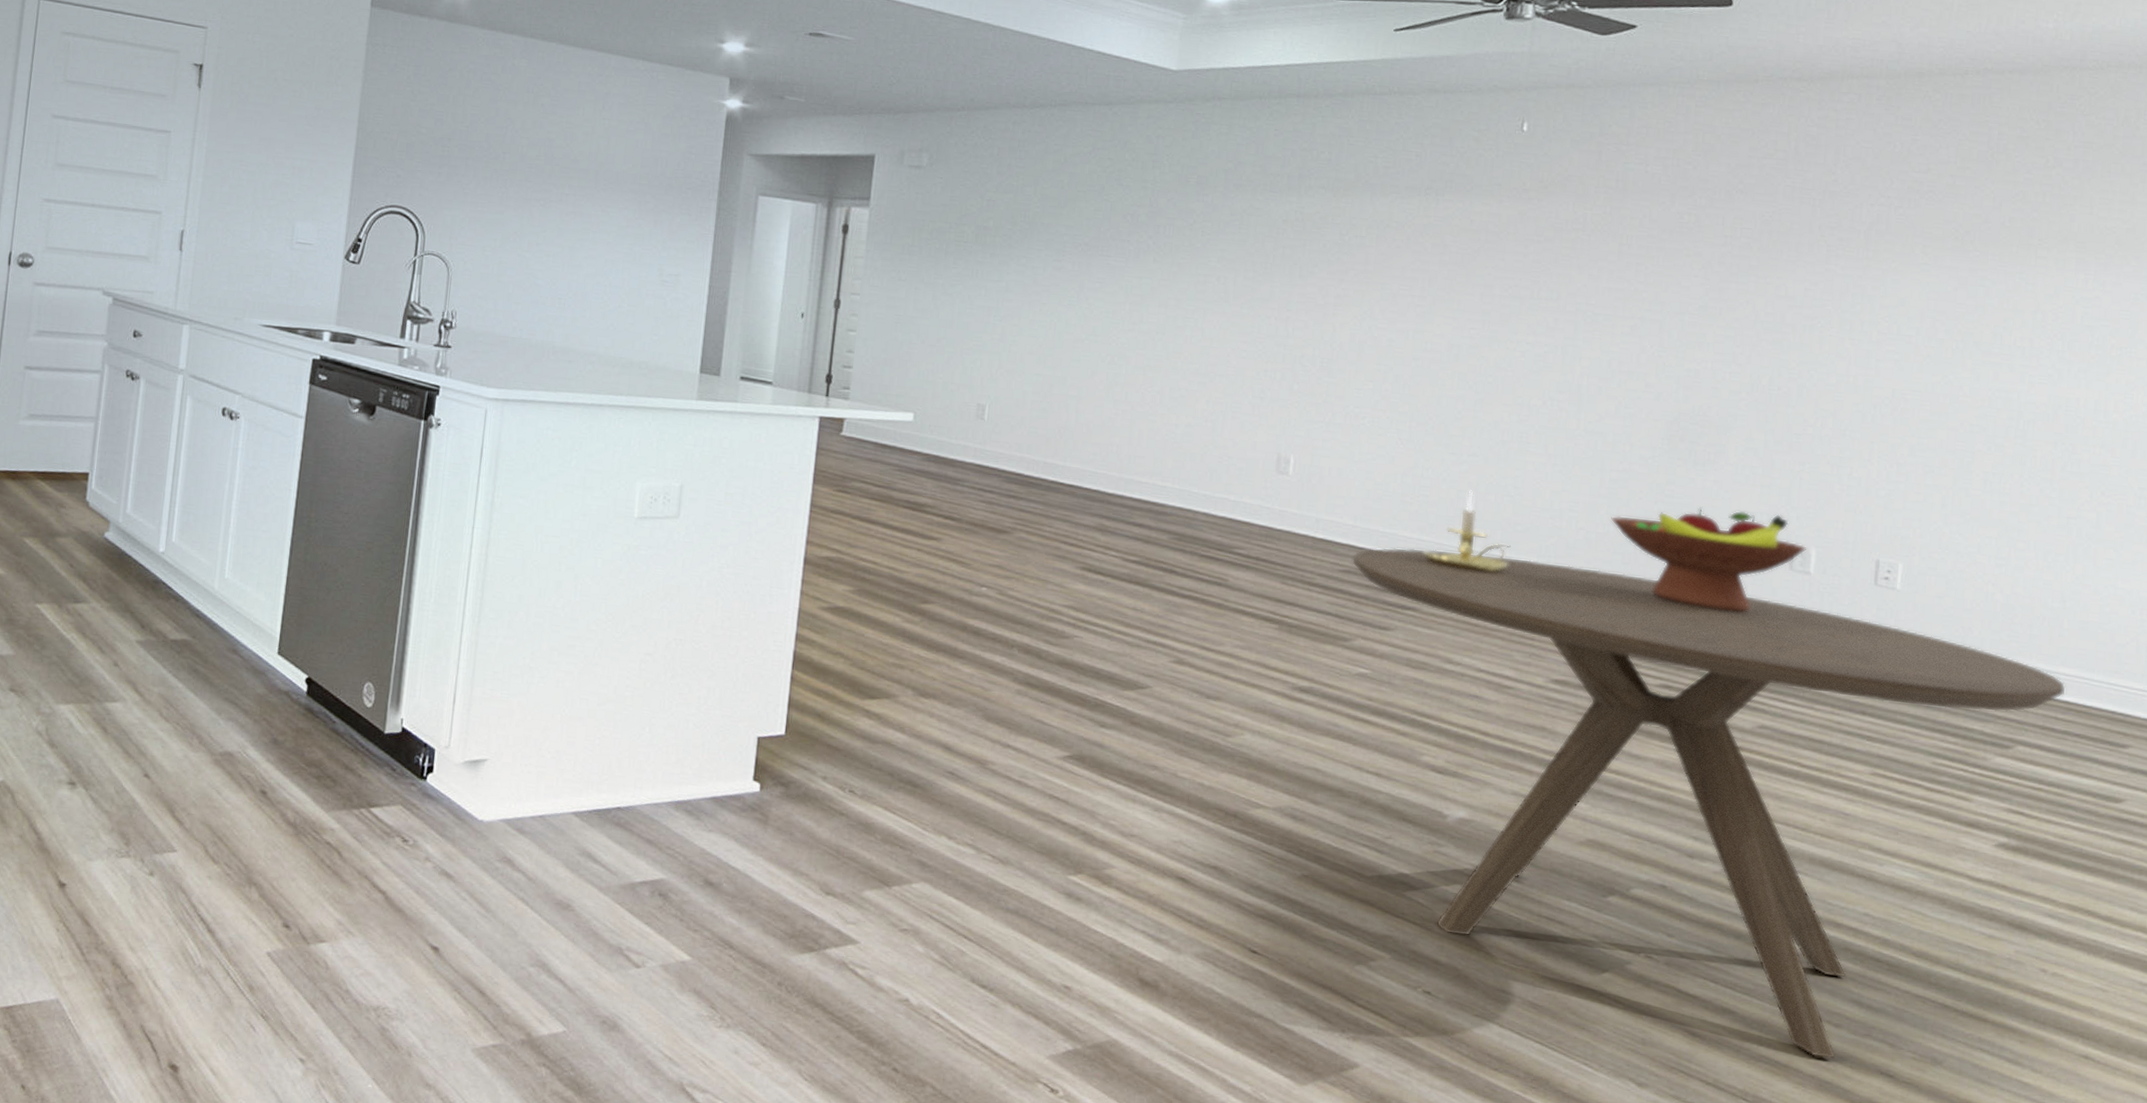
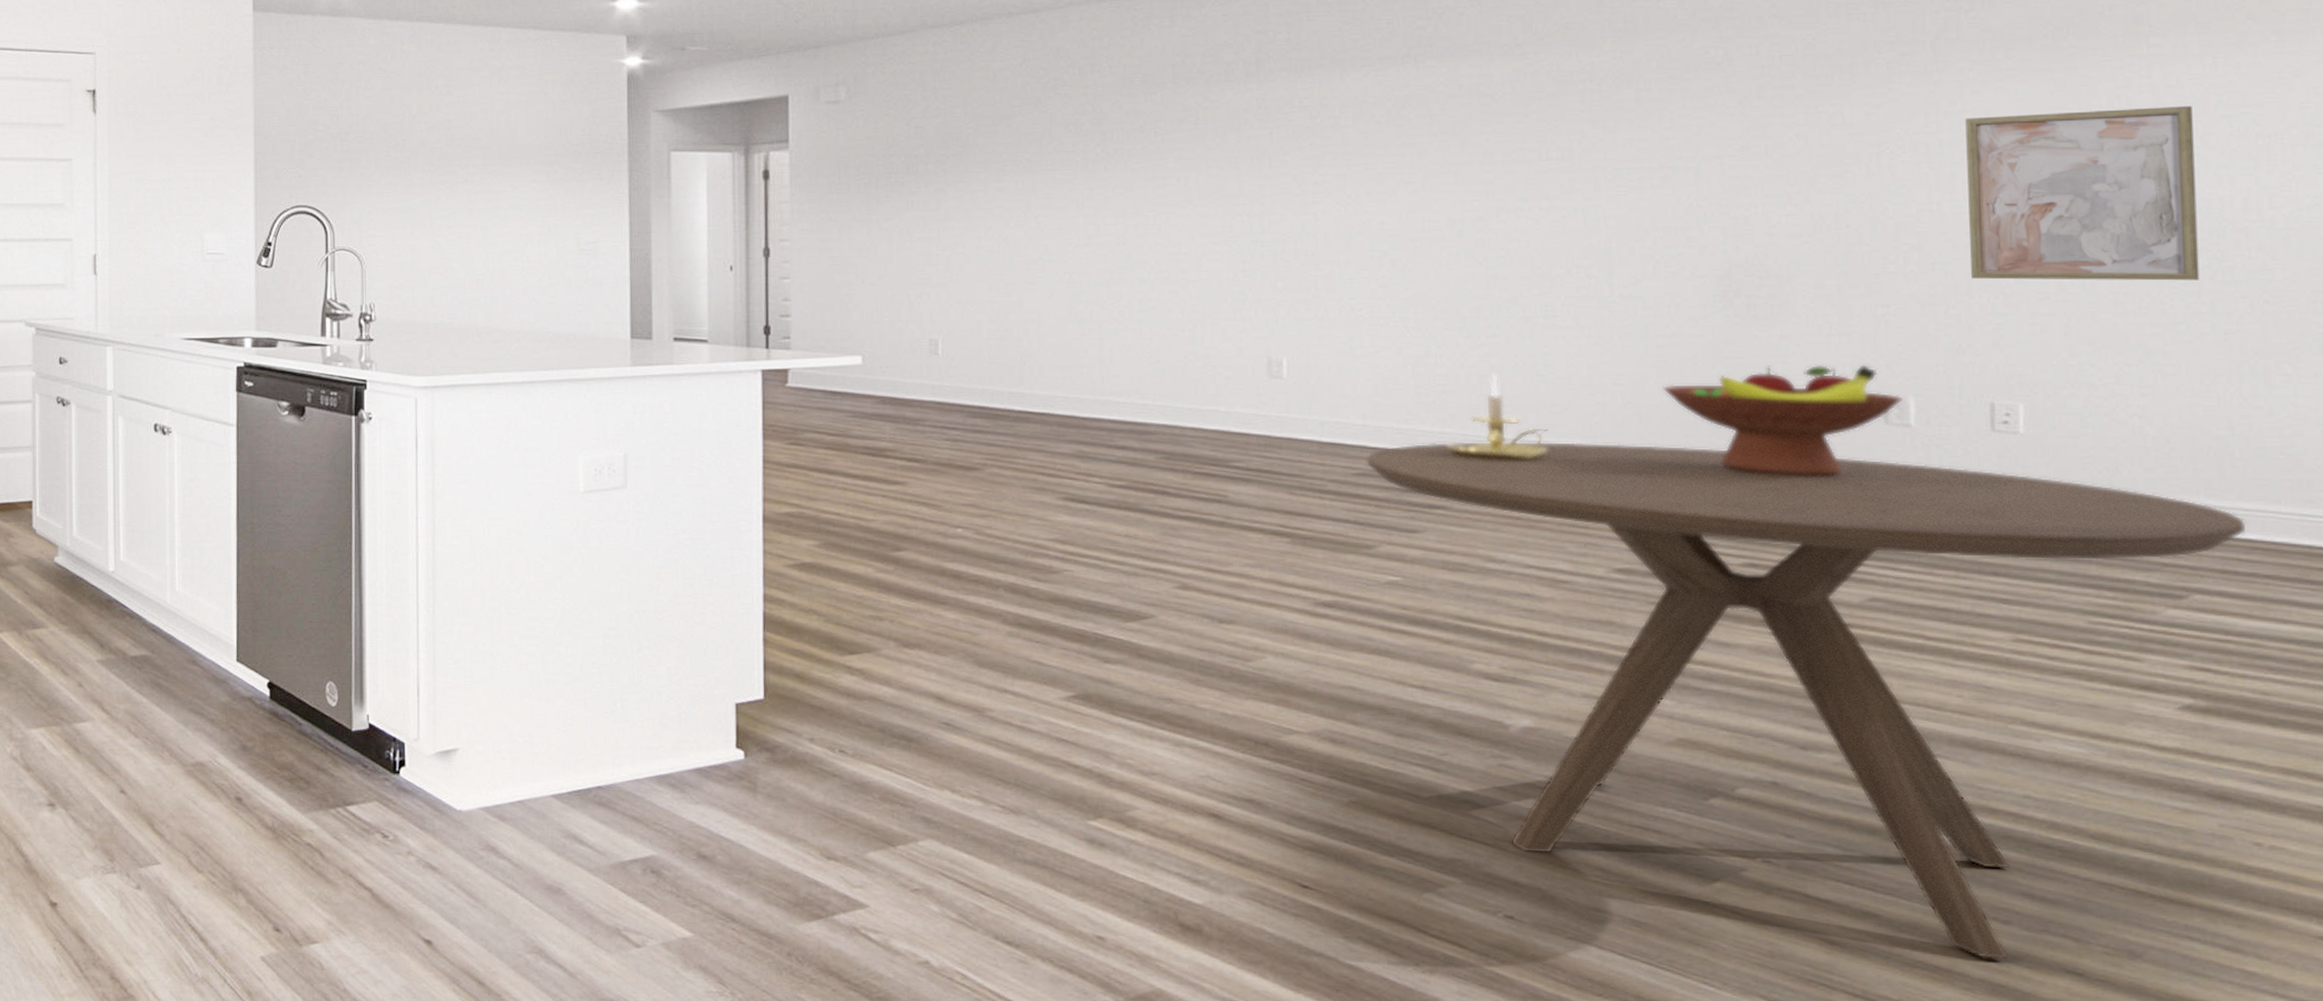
wall art: none [1874,303,2064,469] -> present [1965,106,2200,281]

